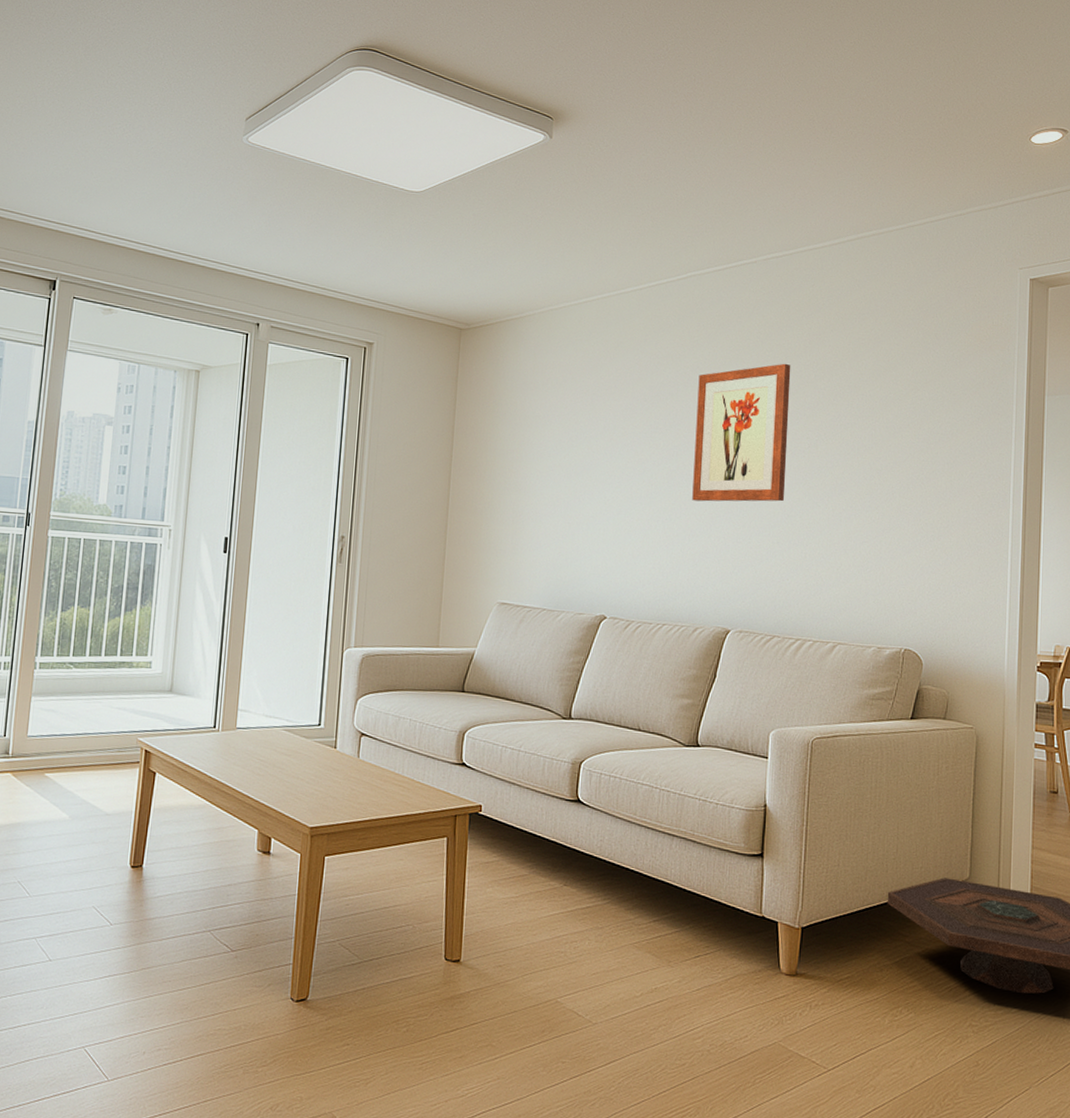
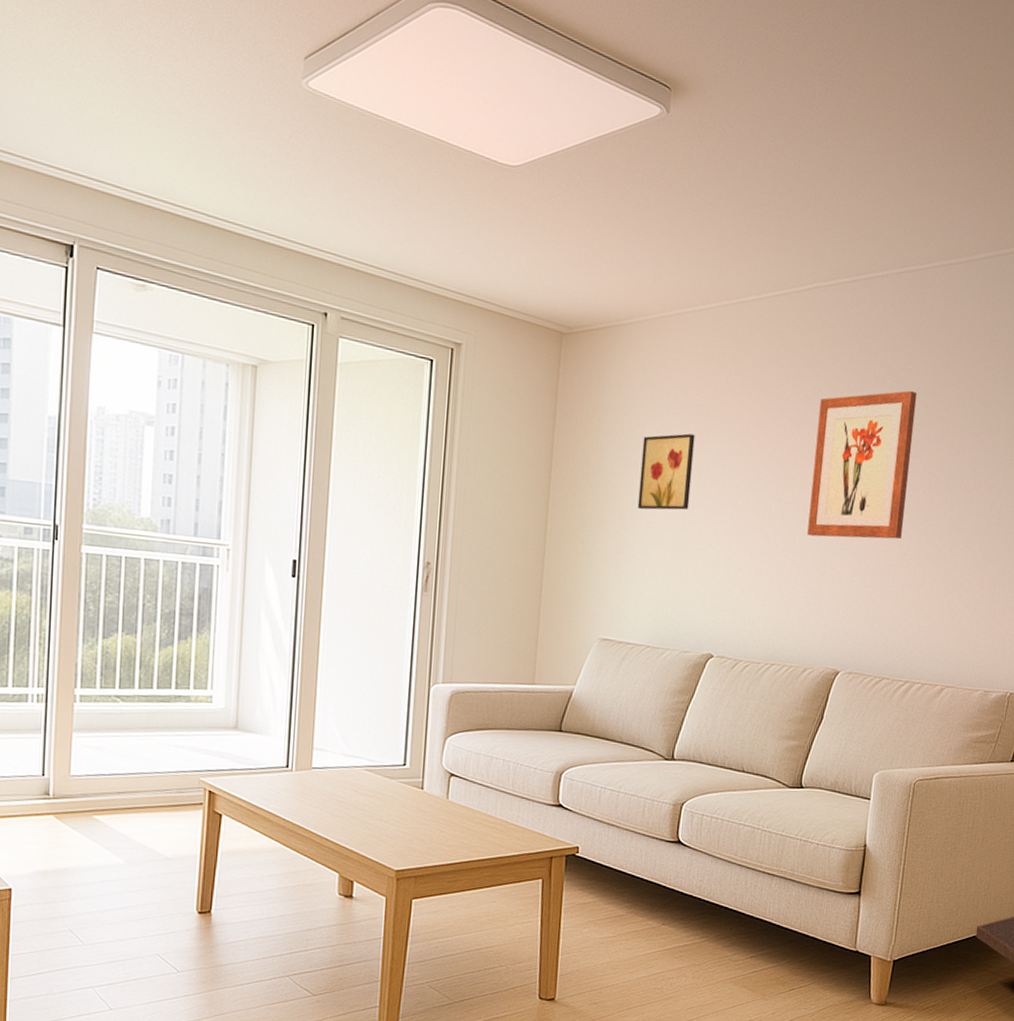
wall art: none [531,412,583,483] -> present [637,433,695,510]

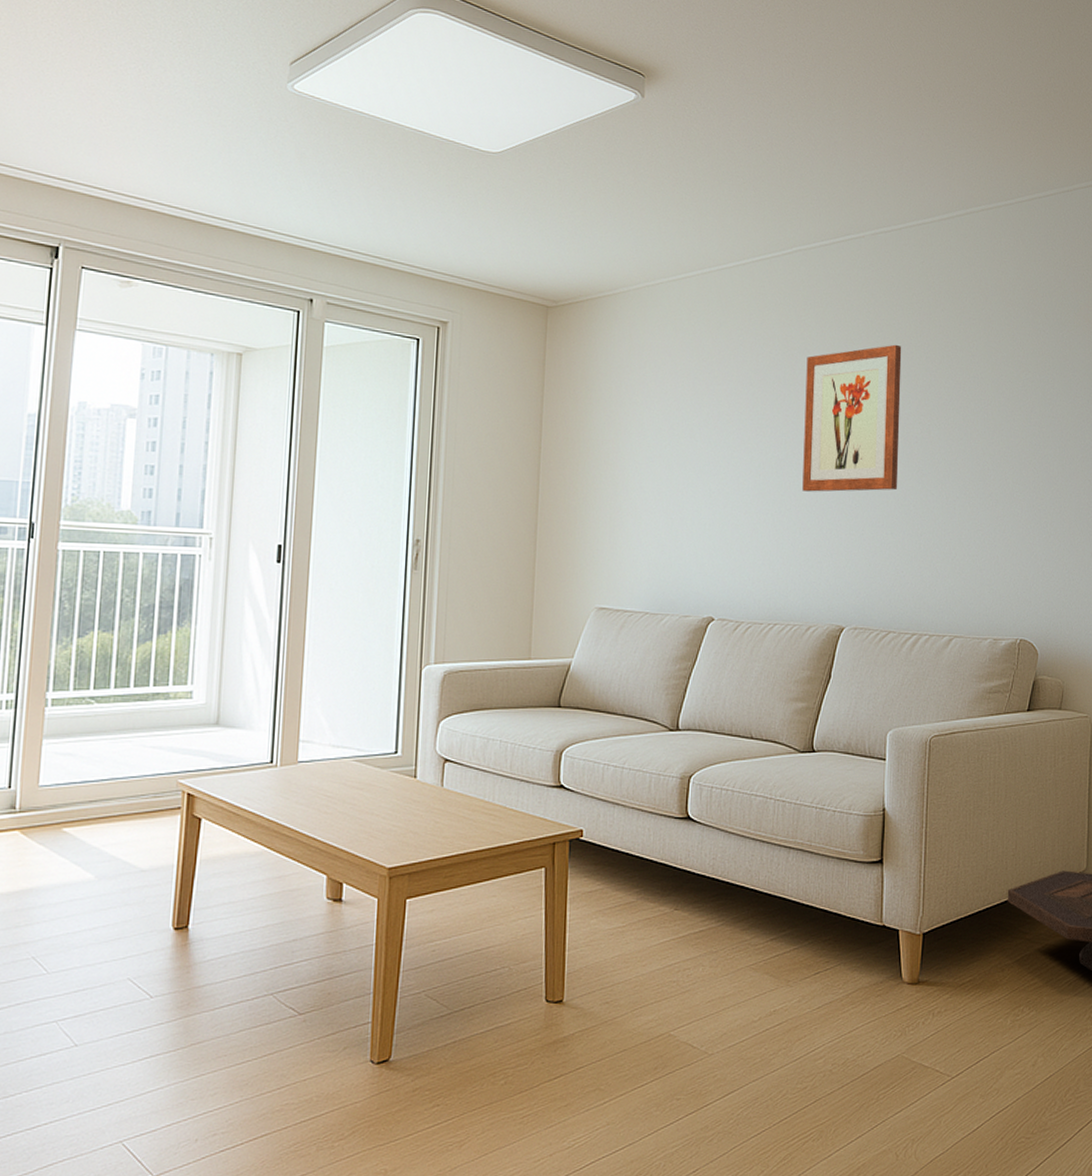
wall art: present [637,433,695,510] -> none [629,397,685,475]

